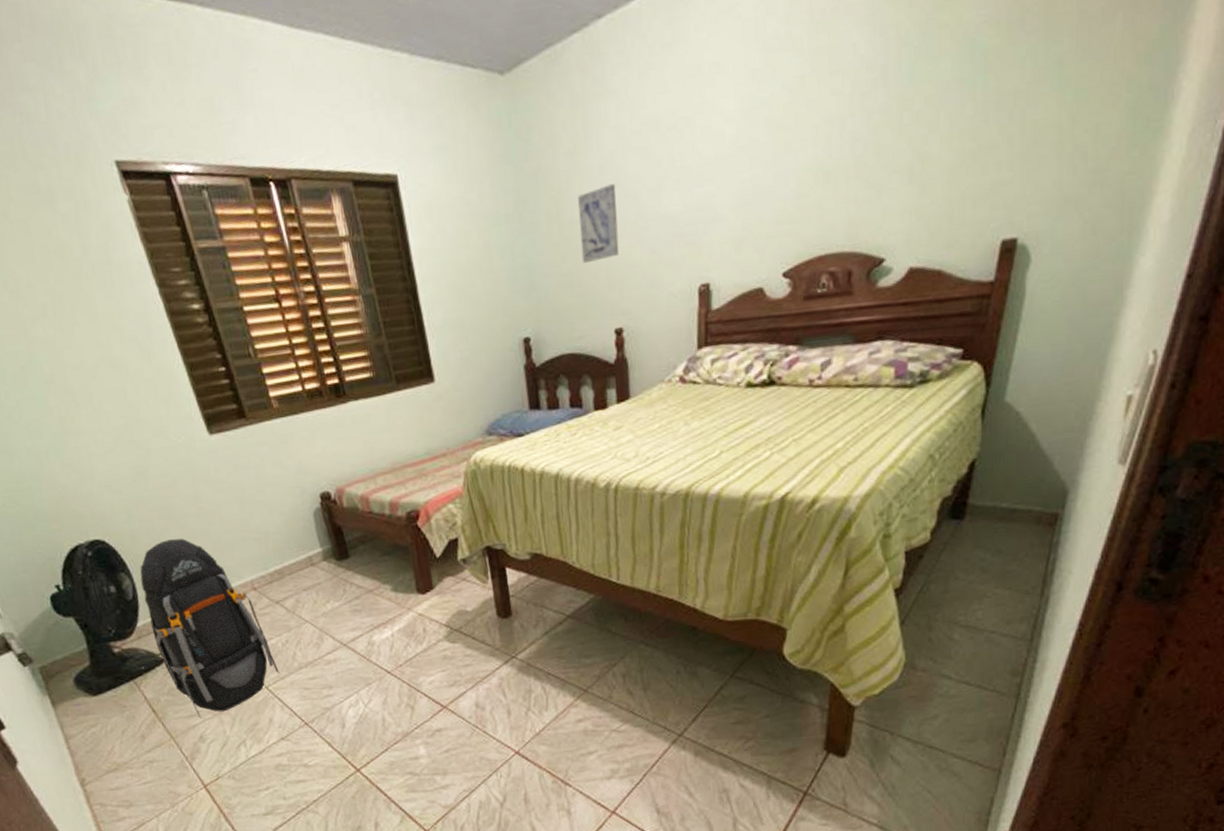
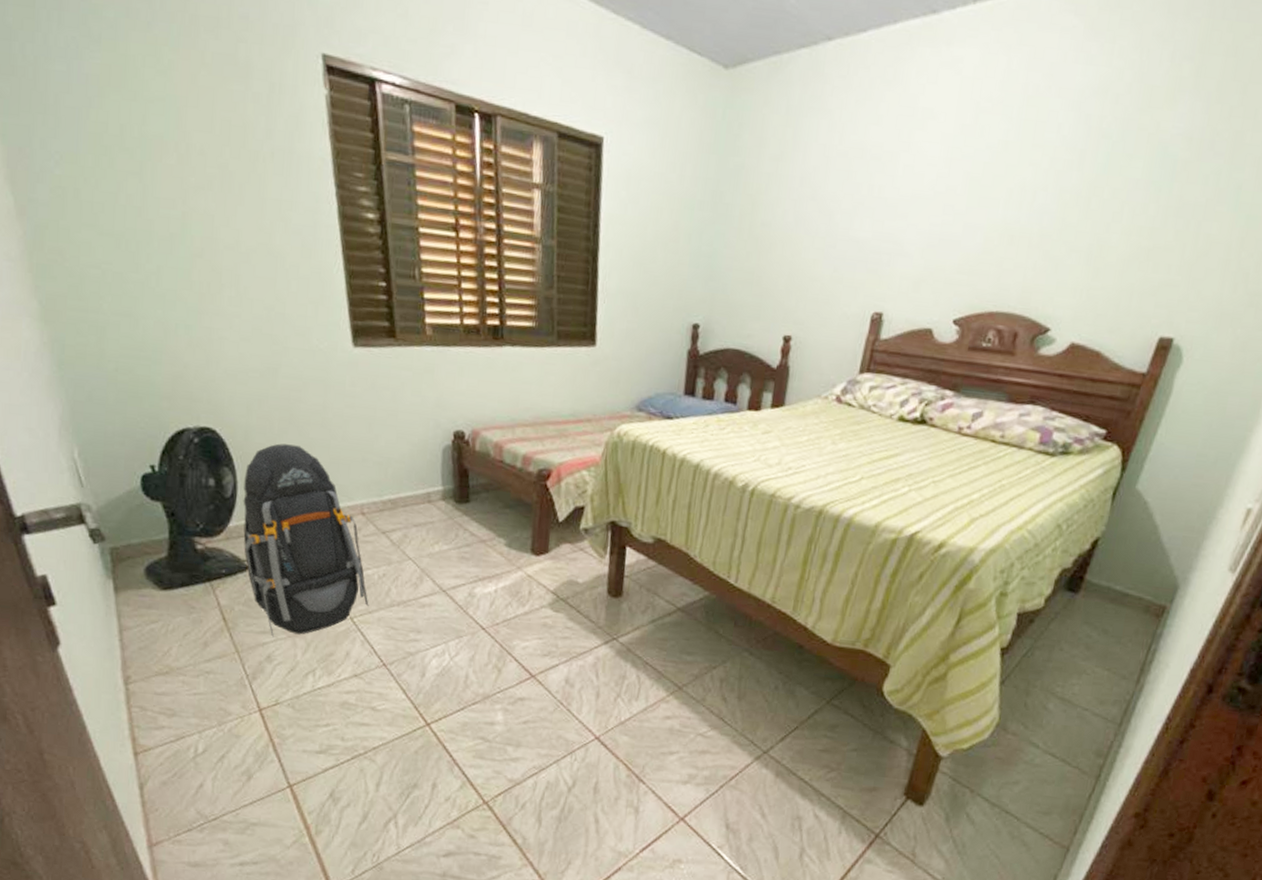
wall art: present [578,184,620,264] -> none [765,197,813,267]

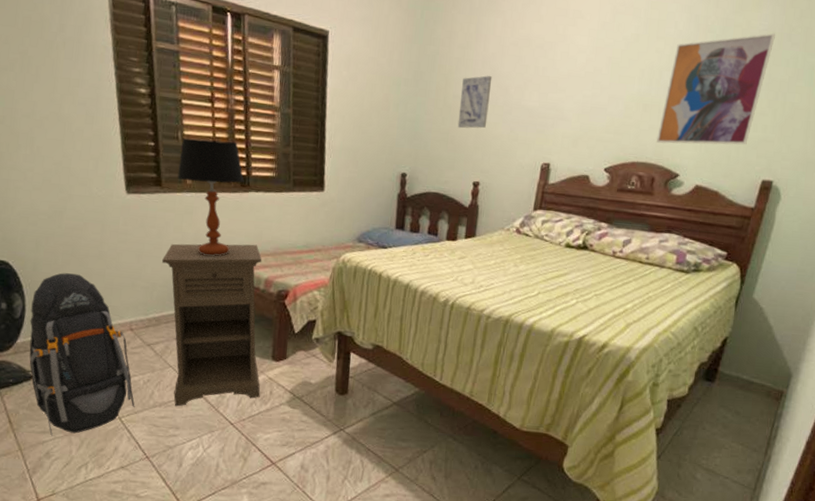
nightstand: none [398,409,519,606] -> present [162,243,262,407]
table lamp: none [415,276,497,426] -> present [177,138,244,256]
wall art: none [765,197,813,267] -> present [457,76,492,129]
wall art: none [1023,138,1193,291] -> present [657,33,775,145]

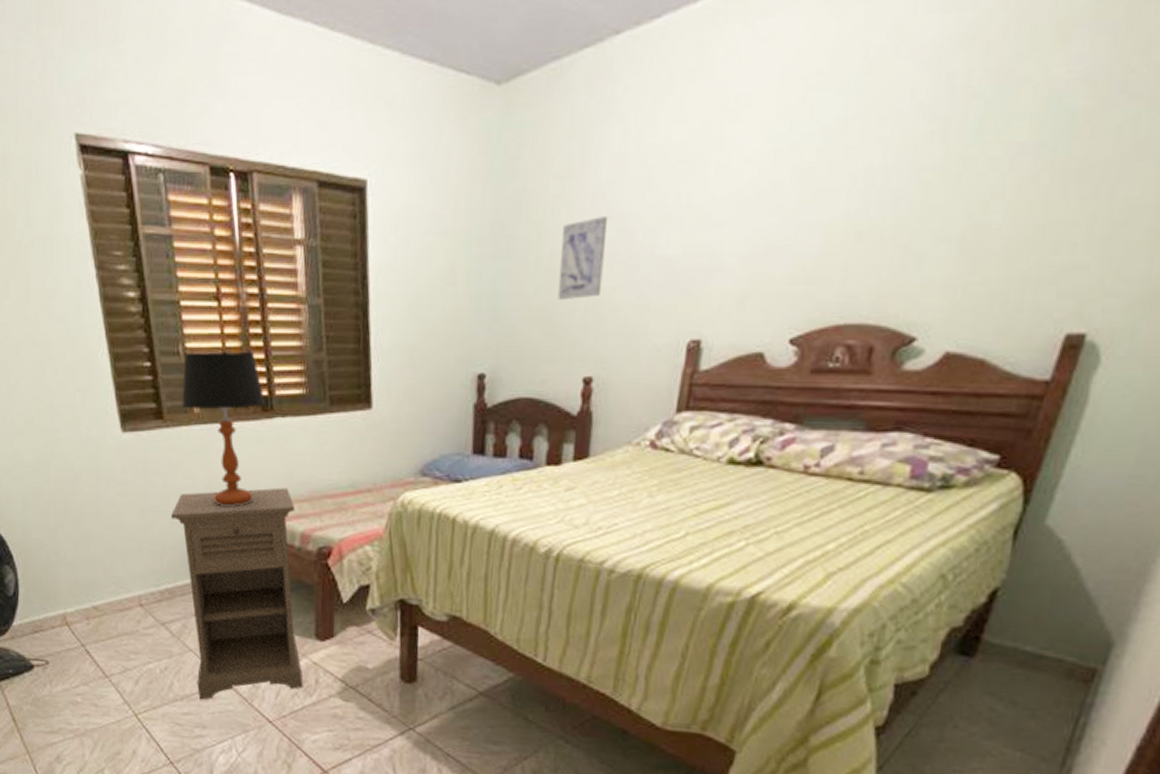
backpack: present [29,273,135,436] -> none [25,538,153,737]
wall art: present [657,33,775,145] -> none [878,82,1097,290]

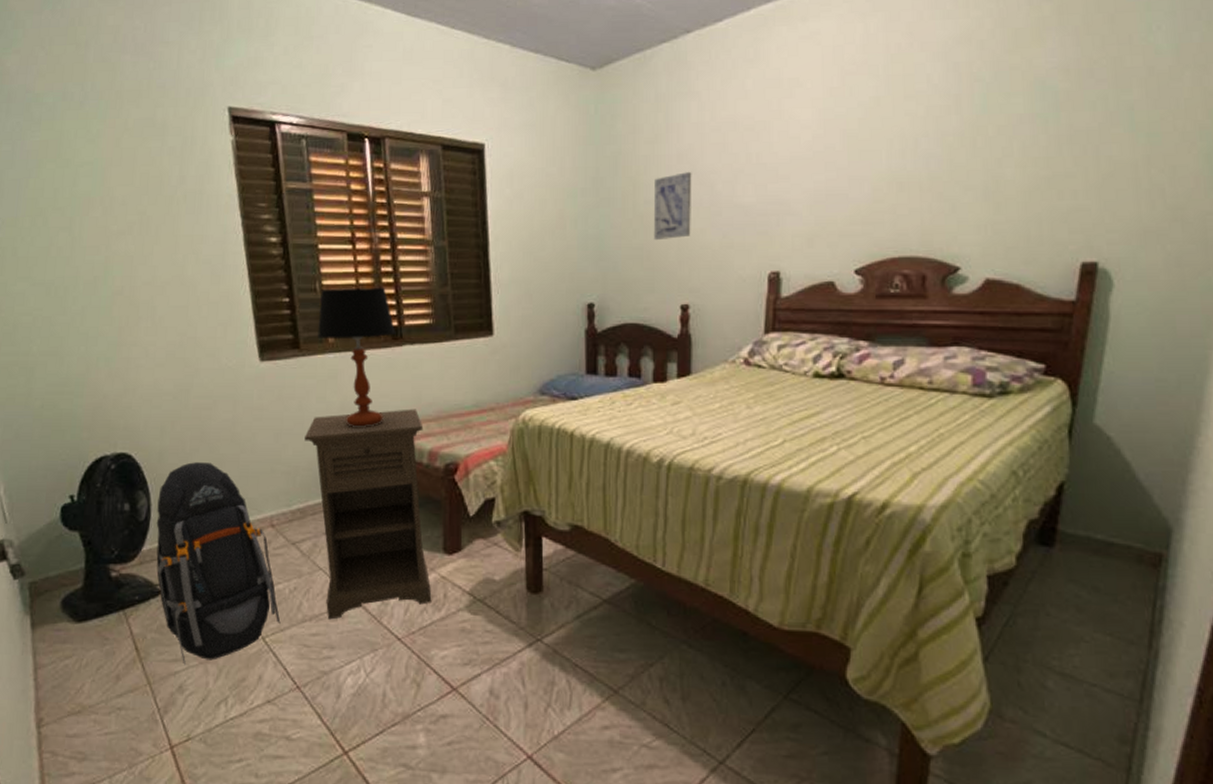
backpack: none [25,538,153,737] -> present [156,462,281,665]

